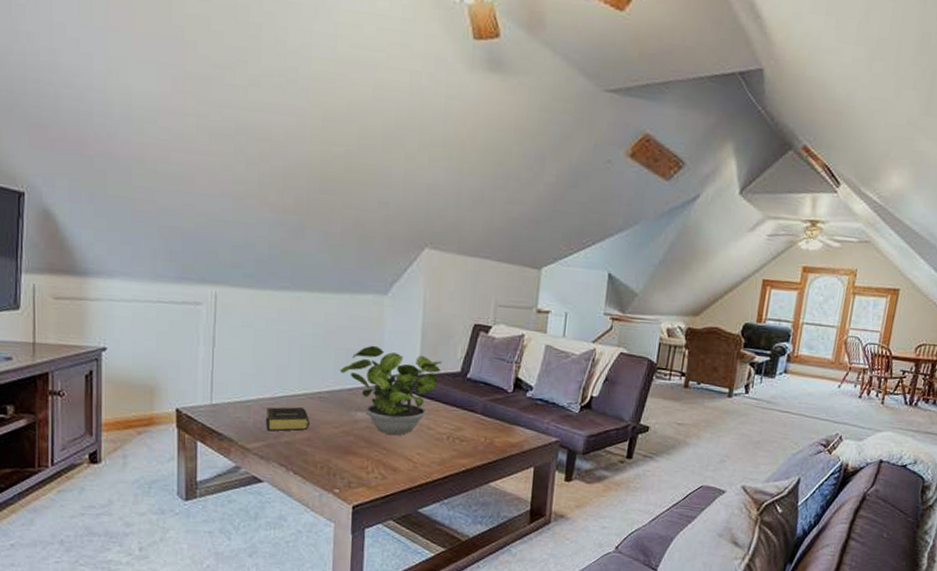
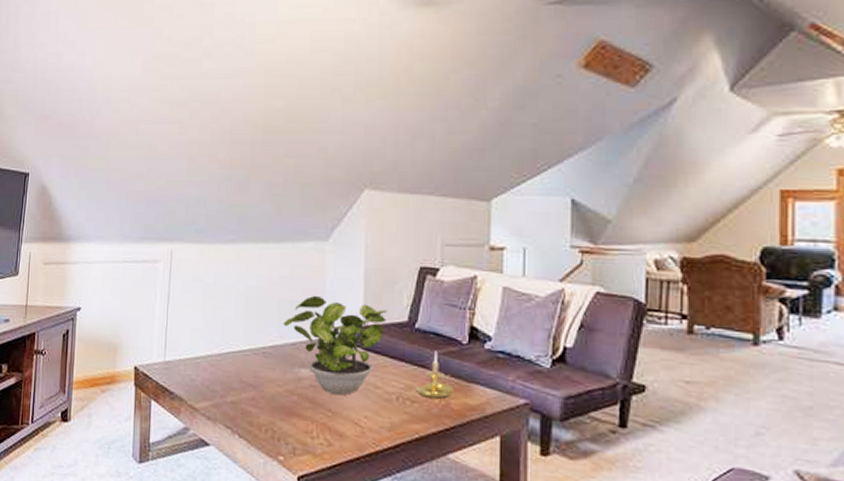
book: present [266,407,310,431] -> none [213,363,255,390]
candle holder: none [464,398,497,438] -> present [415,351,453,399]

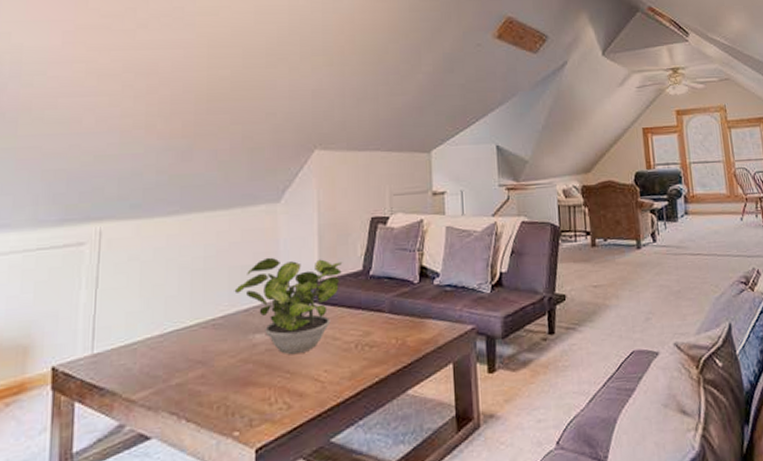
candle holder: present [415,351,453,399] -> none [373,294,408,340]

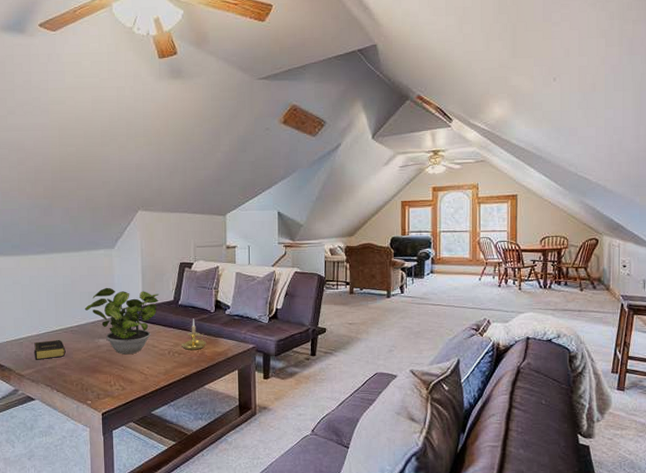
book: none [154,340,203,375] -> present [34,340,66,360]
candle holder: none [373,294,408,340] -> present [181,318,206,350]

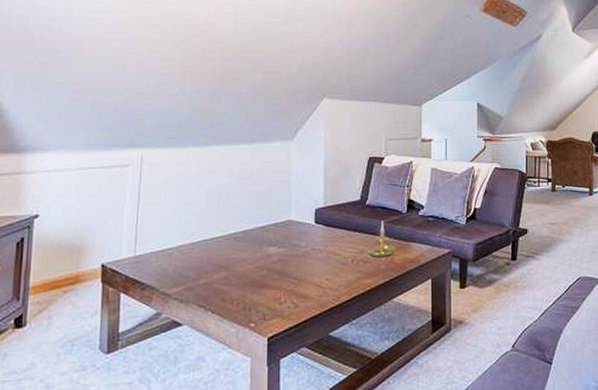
book: present [34,340,66,360] -> none [186,249,227,275]
potted plant: present [84,287,160,355] -> none [253,185,344,265]

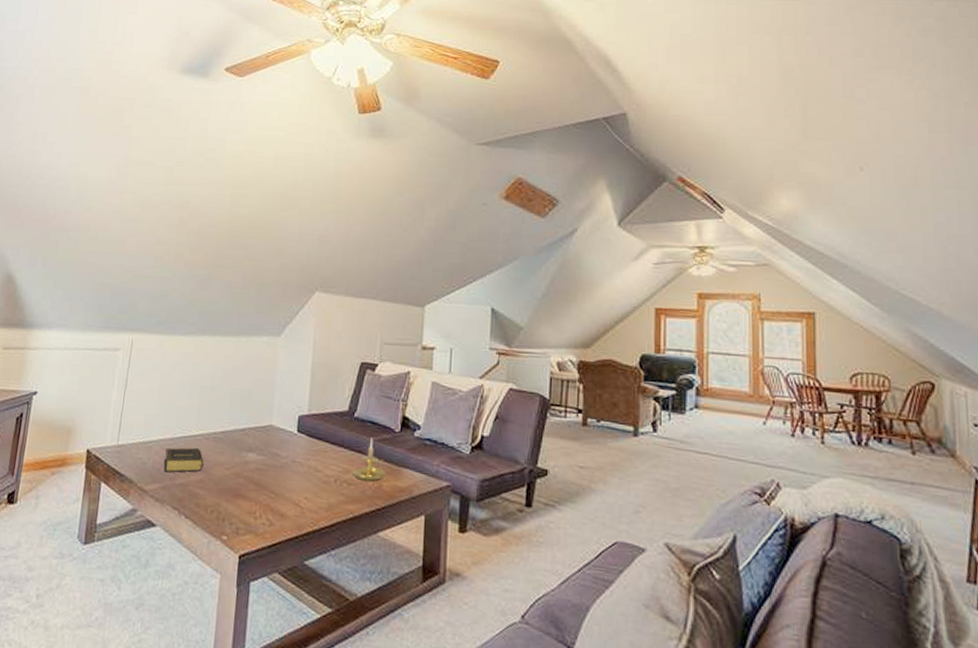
book: none [186,249,227,275] -> present [164,447,204,473]

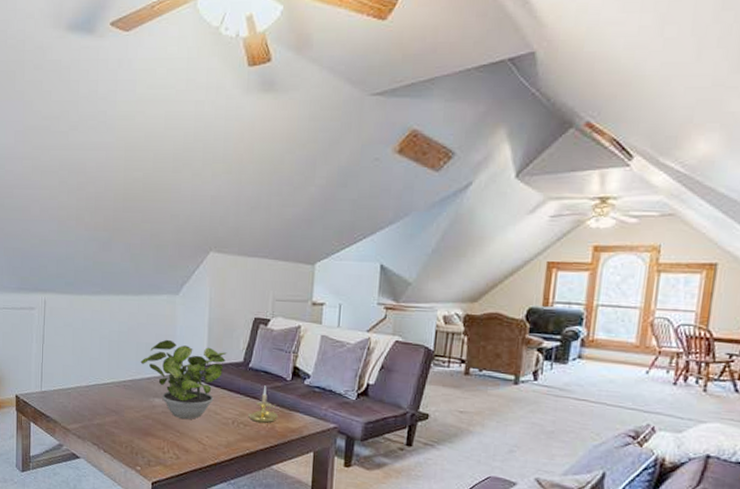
book: present [164,447,204,473] -> none [82,393,117,415]
potted plant: none [234,385,331,478] -> present [140,339,227,420]

